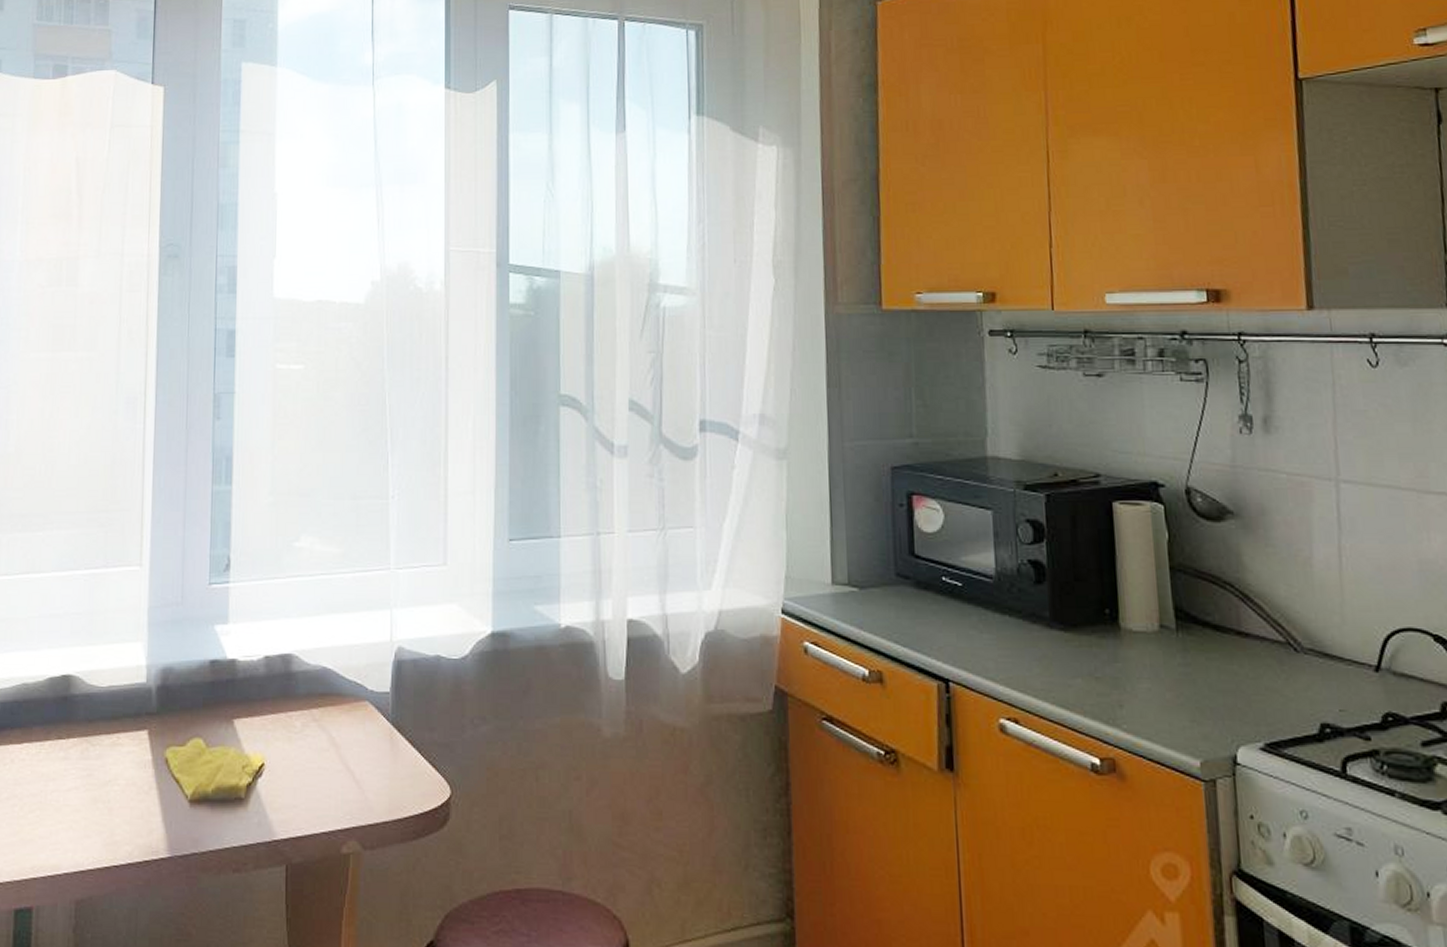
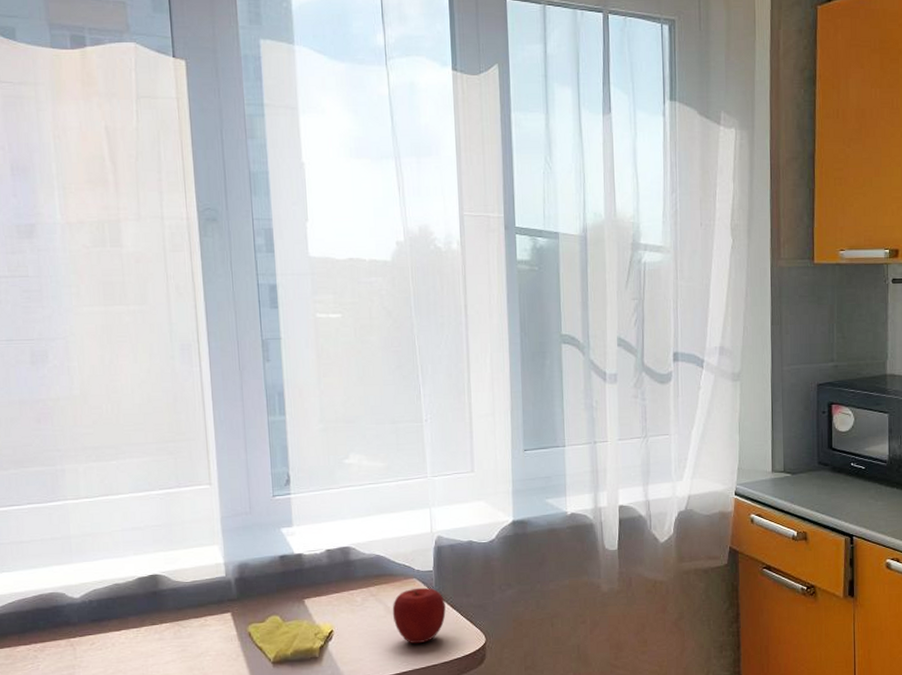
apple: none [337,714,403,791] -> present [392,587,446,644]

